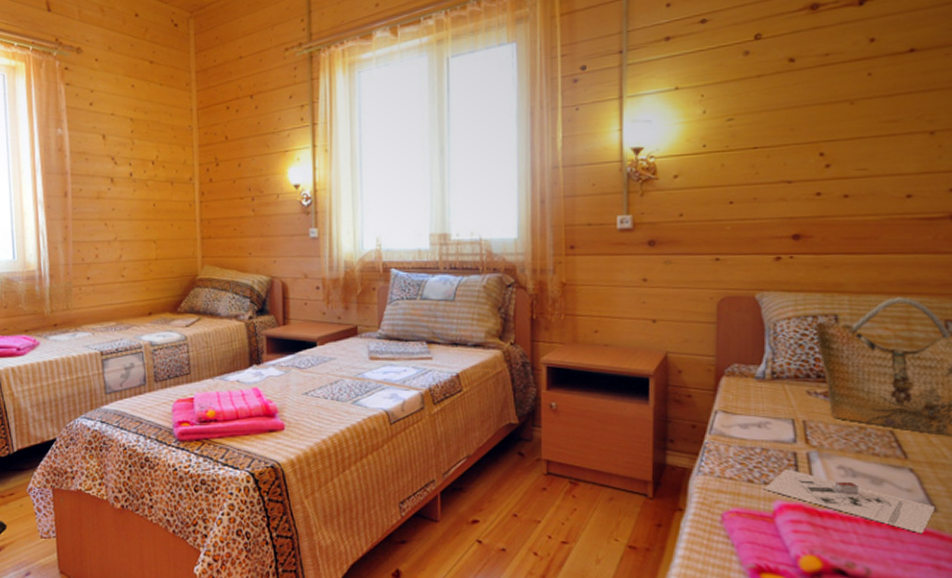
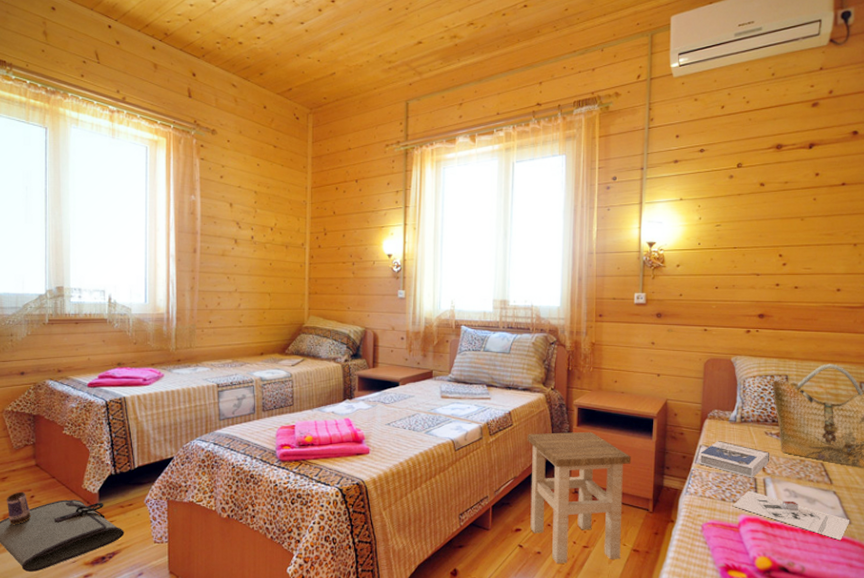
stool: none [481,396,621,563] -> present [527,431,631,563]
hardback book: none [712,403,814,452] -> present [697,440,769,478]

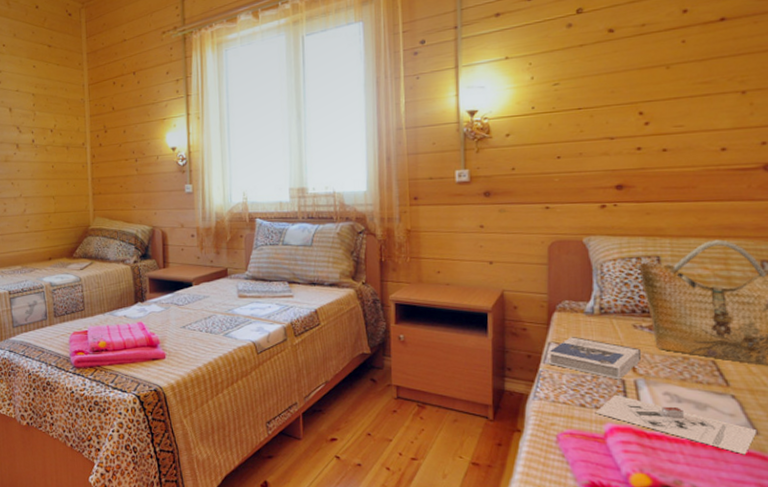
stool: present [527,431,631,563] -> none [337,329,463,477]

